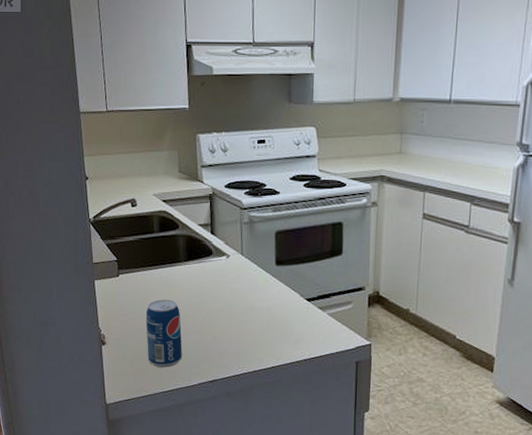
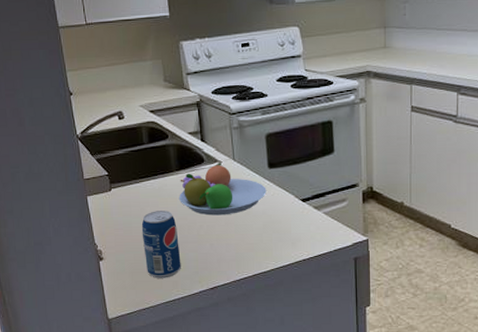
fruit bowl: none [184,257,272,309] -> present [178,164,266,216]

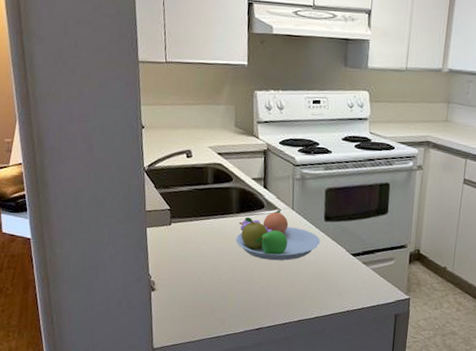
beverage can: present [141,211,181,278] -> none [196,249,231,315]

